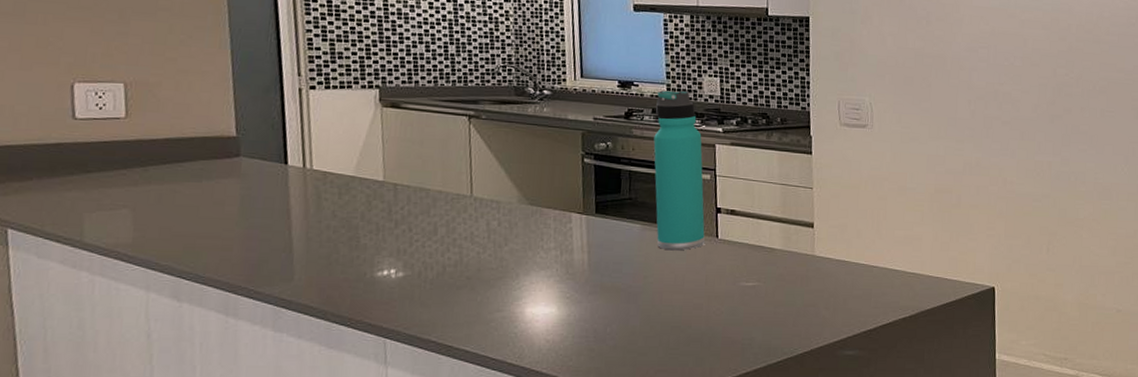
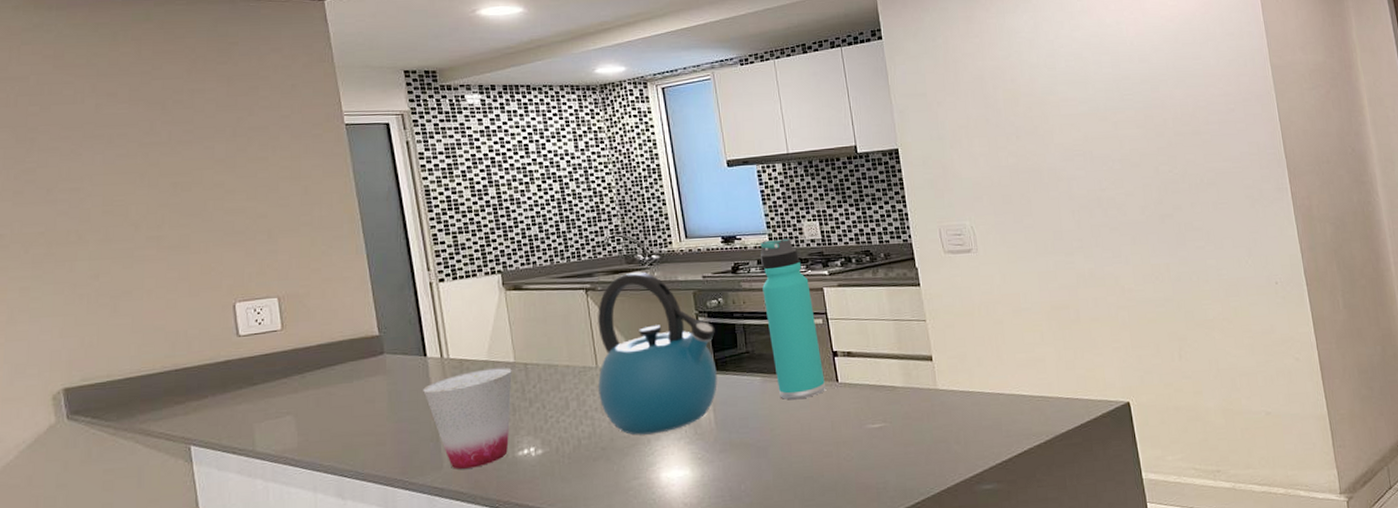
cup: none [280,184,380,284] -> present [423,367,512,469]
kettle: none [470,105,600,269] -> present [598,272,717,435]

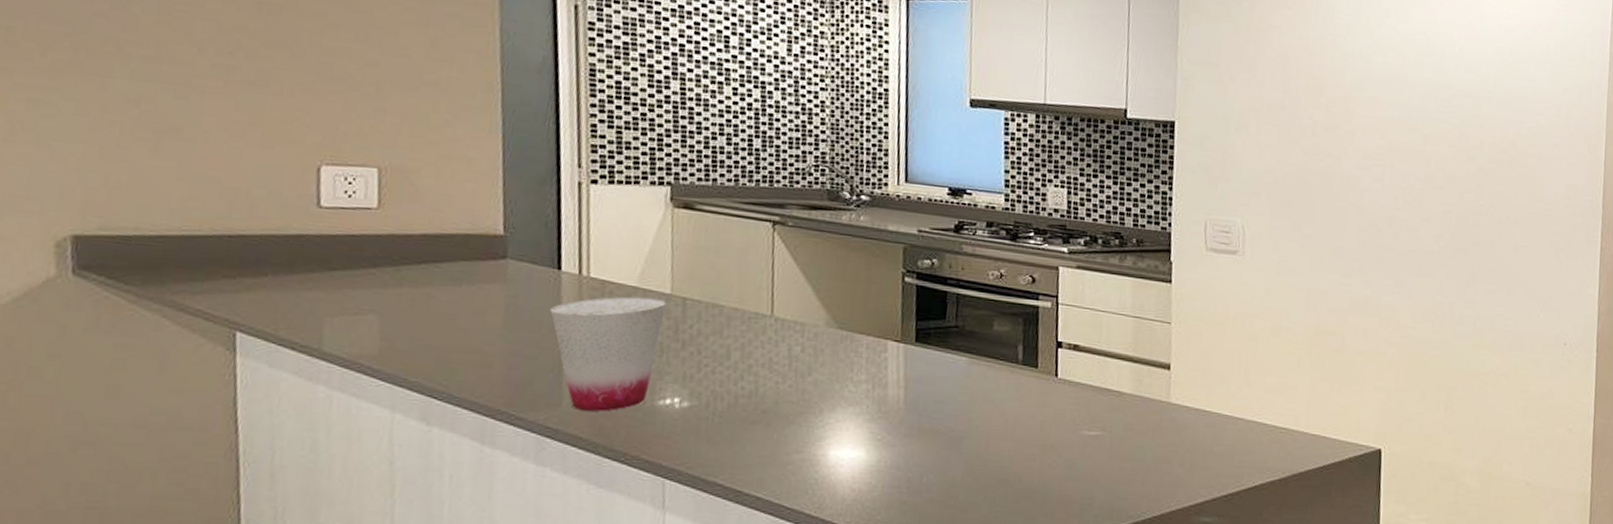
kettle: present [598,272,717,435] -> none [769,211,923,404]
thermos bottle: present [760,238,826,400] -> none [985,201,1044,390]

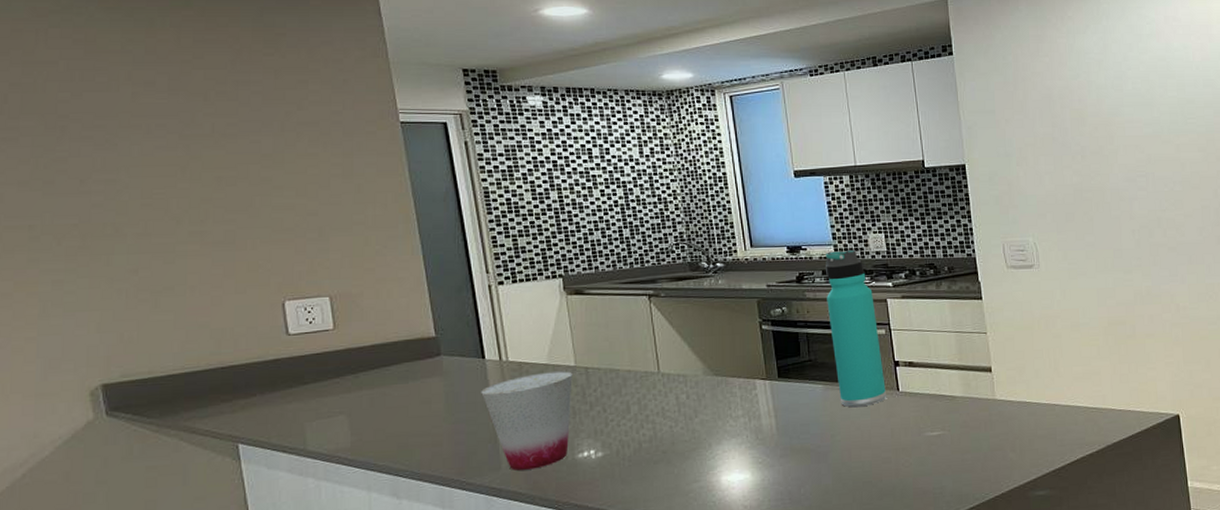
thermos bottle: none [985,201,1044,390] -> present [825,249,887,408]

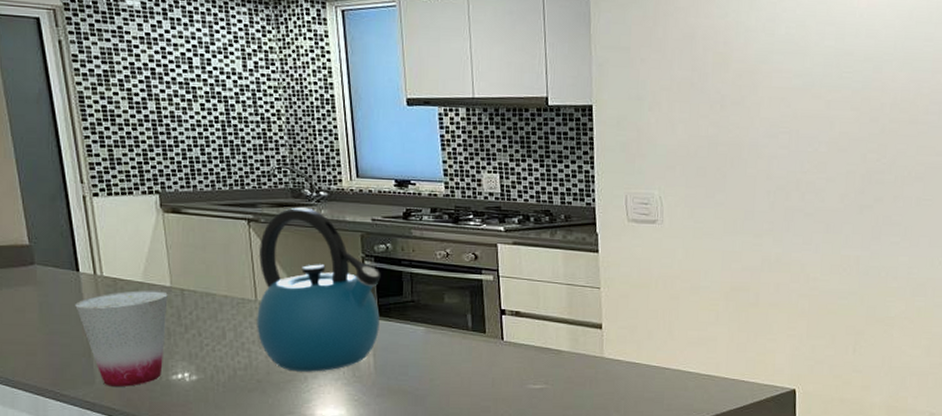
kettle: none [660,279,779,440] -> present [257,207,381,372]
thermos bottle: present [825,249,887,408] -> none [434,188,491,353]

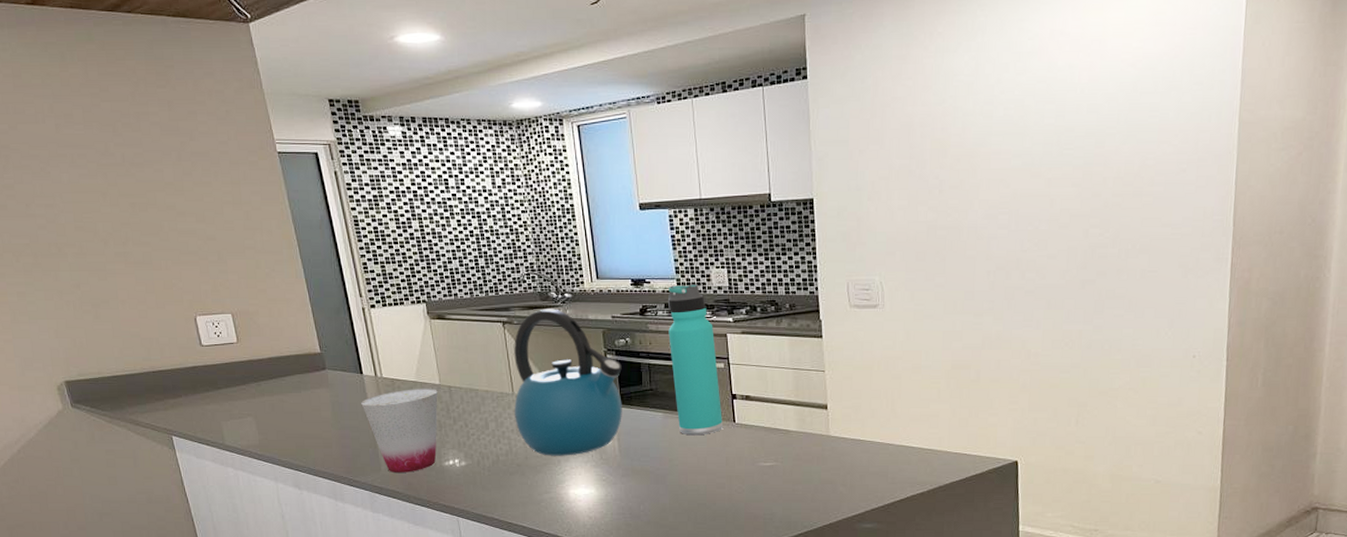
thermos bottle: none [434,188,491,353] -> present [667,284,724,436]

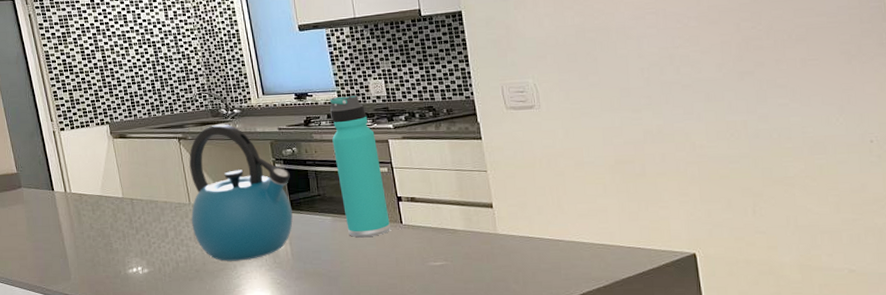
cup: present [361,388,438,473] -> none [53,201,121,281]

